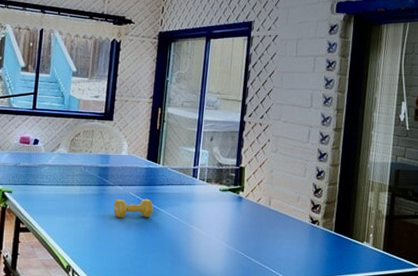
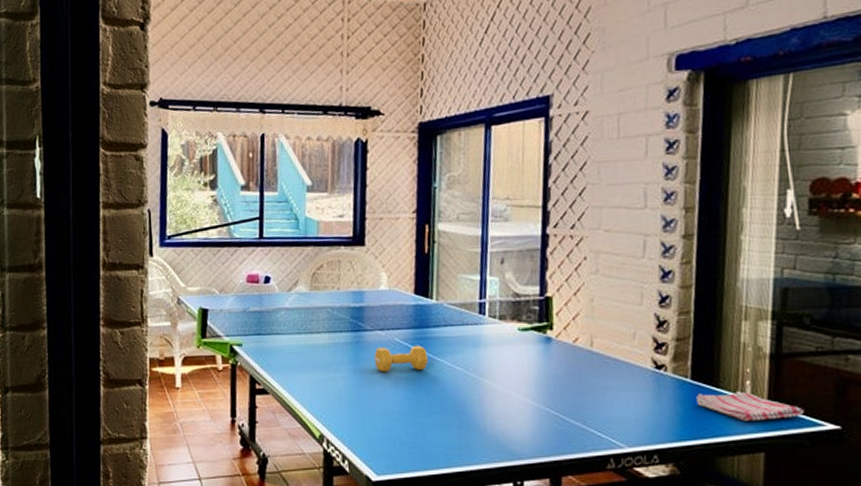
dish towel: none [337,242,406,263] -> present [696,393,804,421]

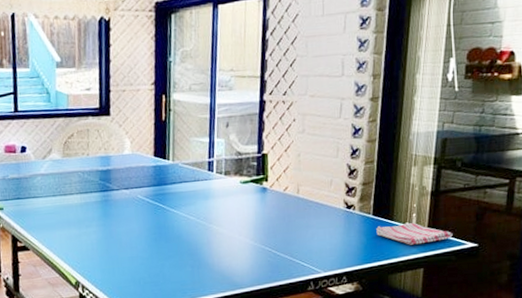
sporting goods: present [374,345,428,372] -> none [120,200,166,225]

